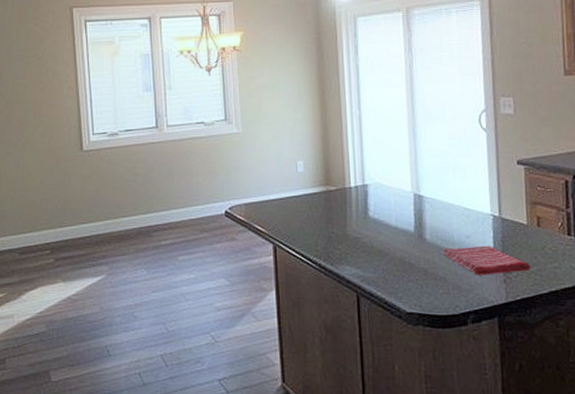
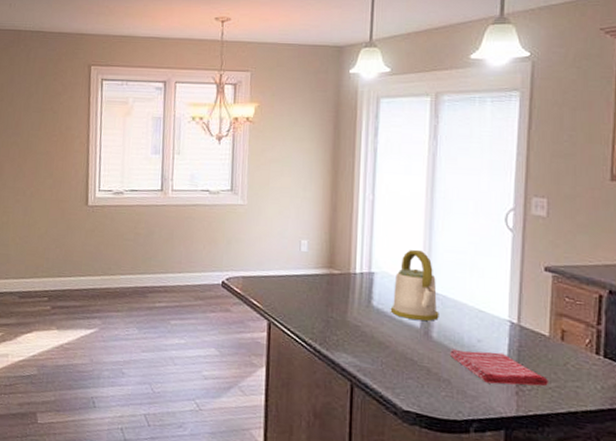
kettle: none [385,158,430,225] -> present [390,249,439,321]

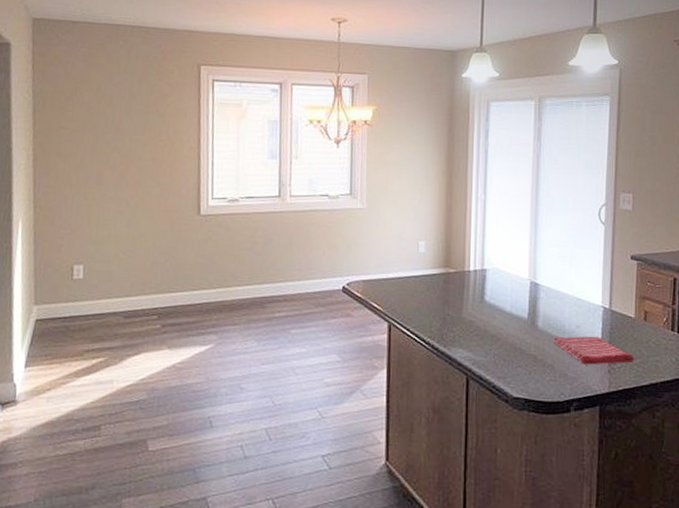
kettle: present [390,249,439,321] -> none [501,245,544,312]

